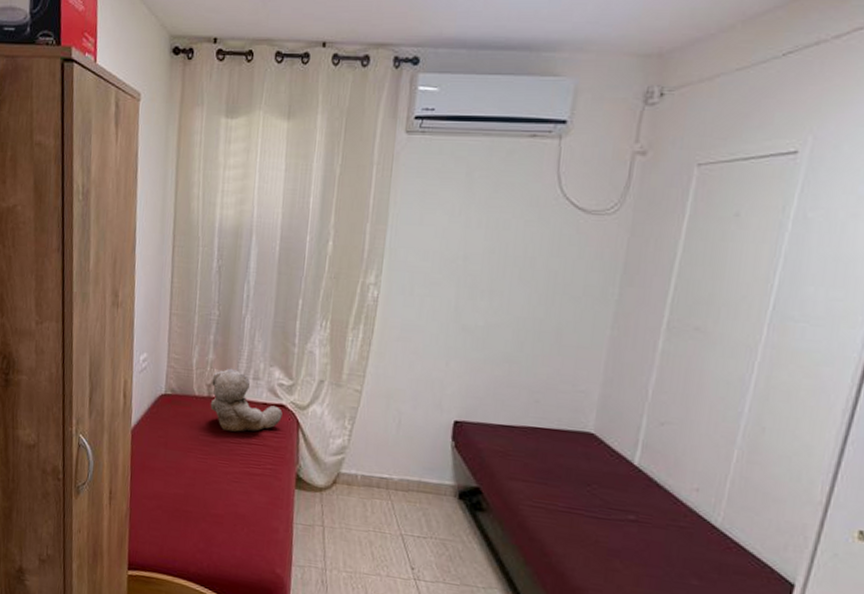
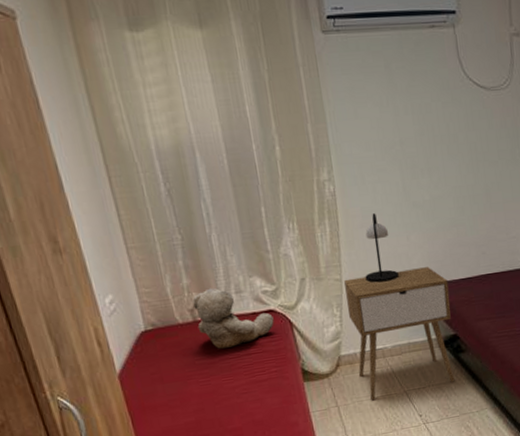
nightstand: none [354,392,483,543] -> present [344,267,455,401]
table lamp: none [387,328,427,407] -> present [365,213,399,283]

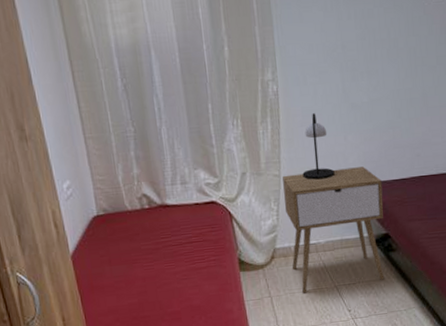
teddy bear: present [192,288,274,349] -> none [141,178,215,236]

